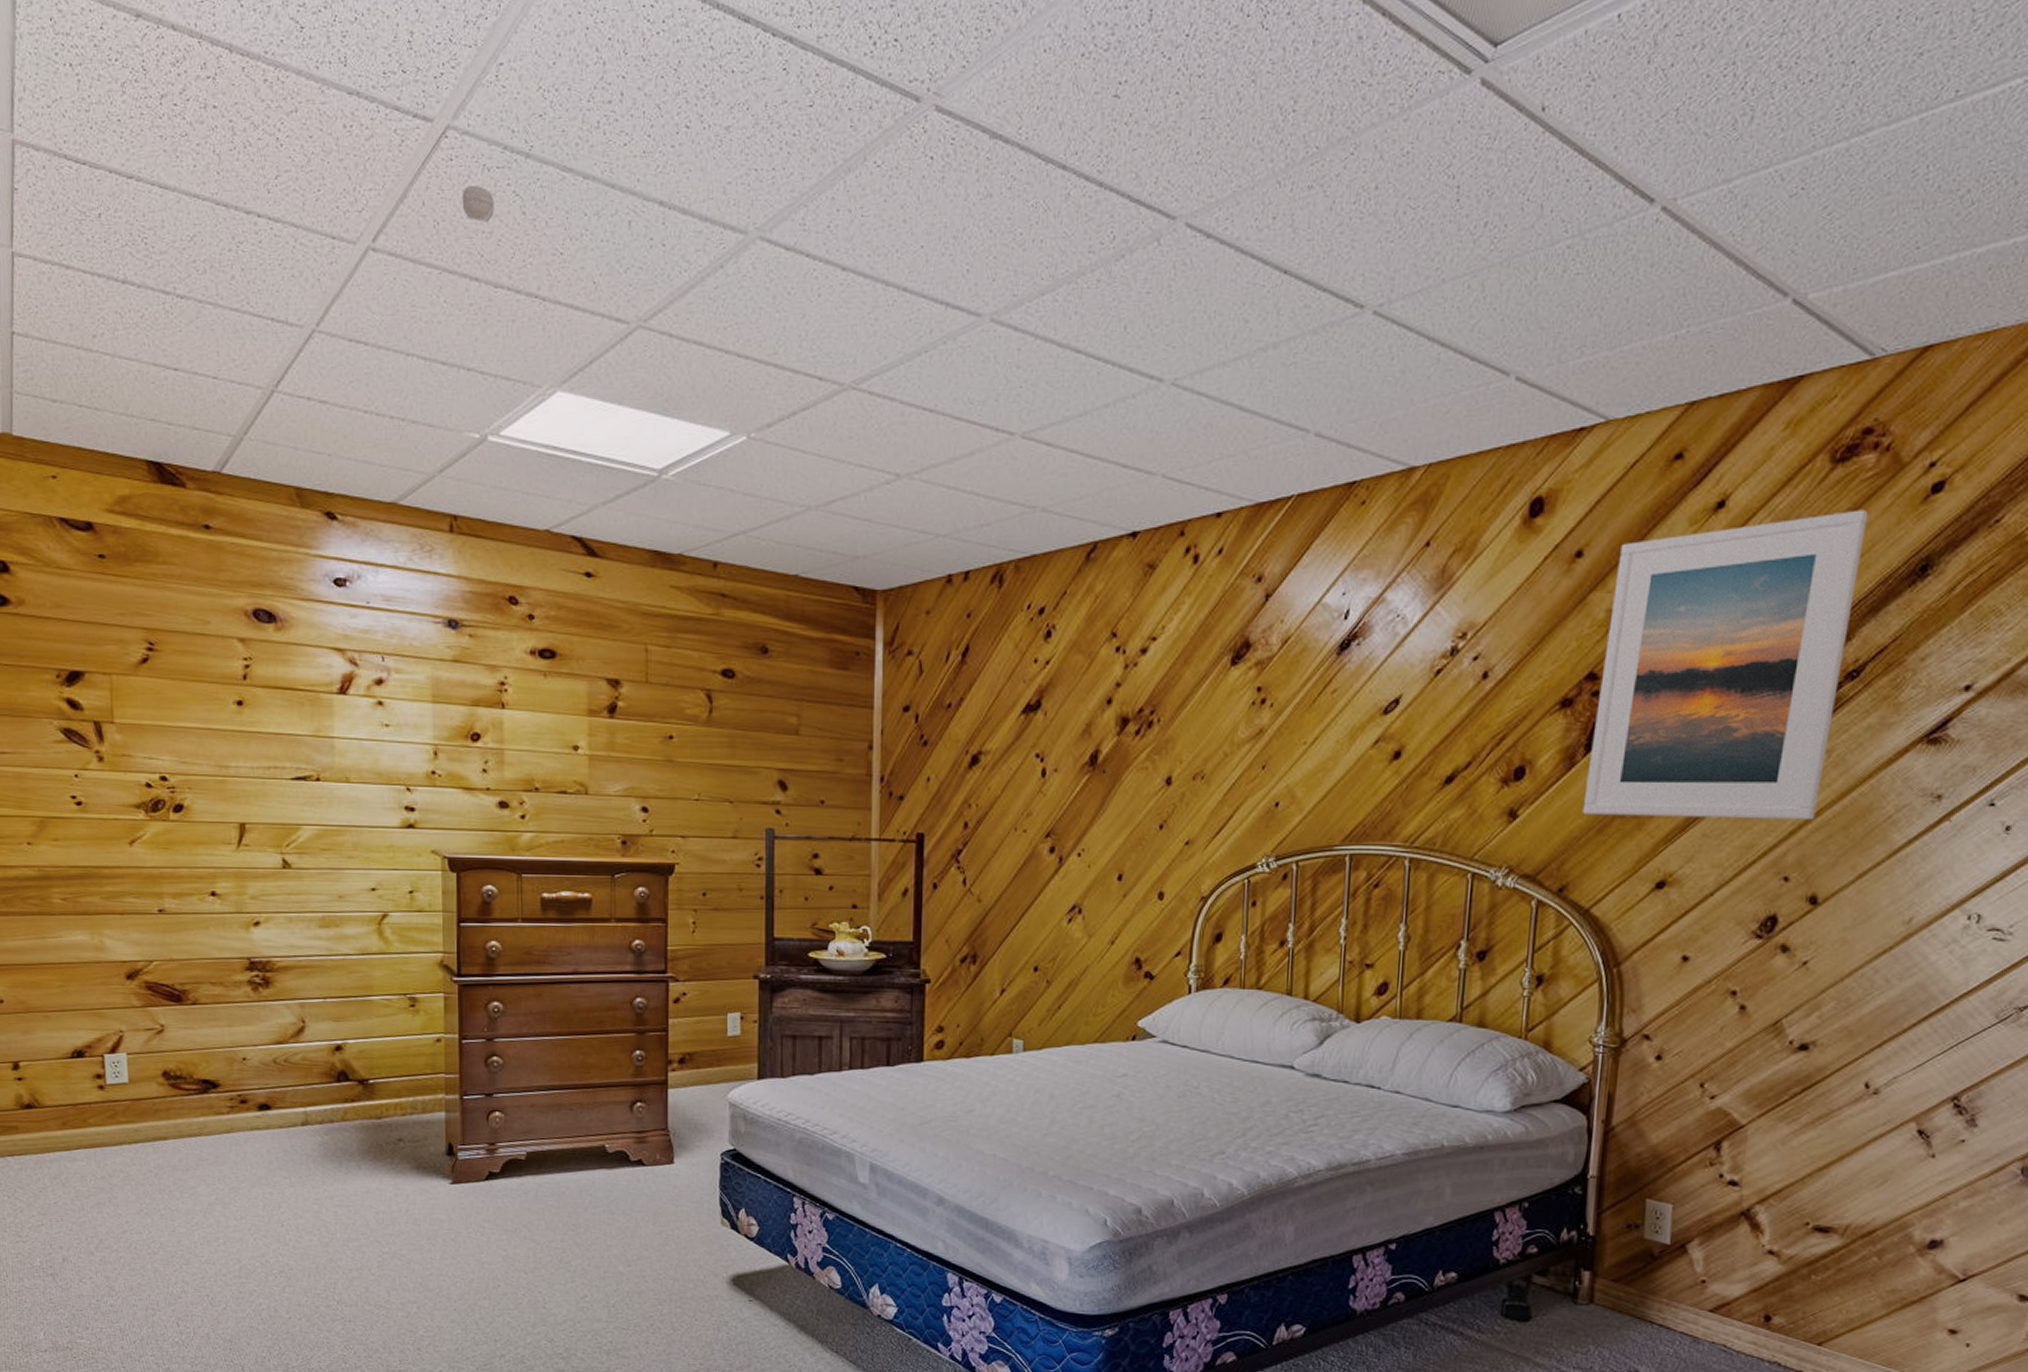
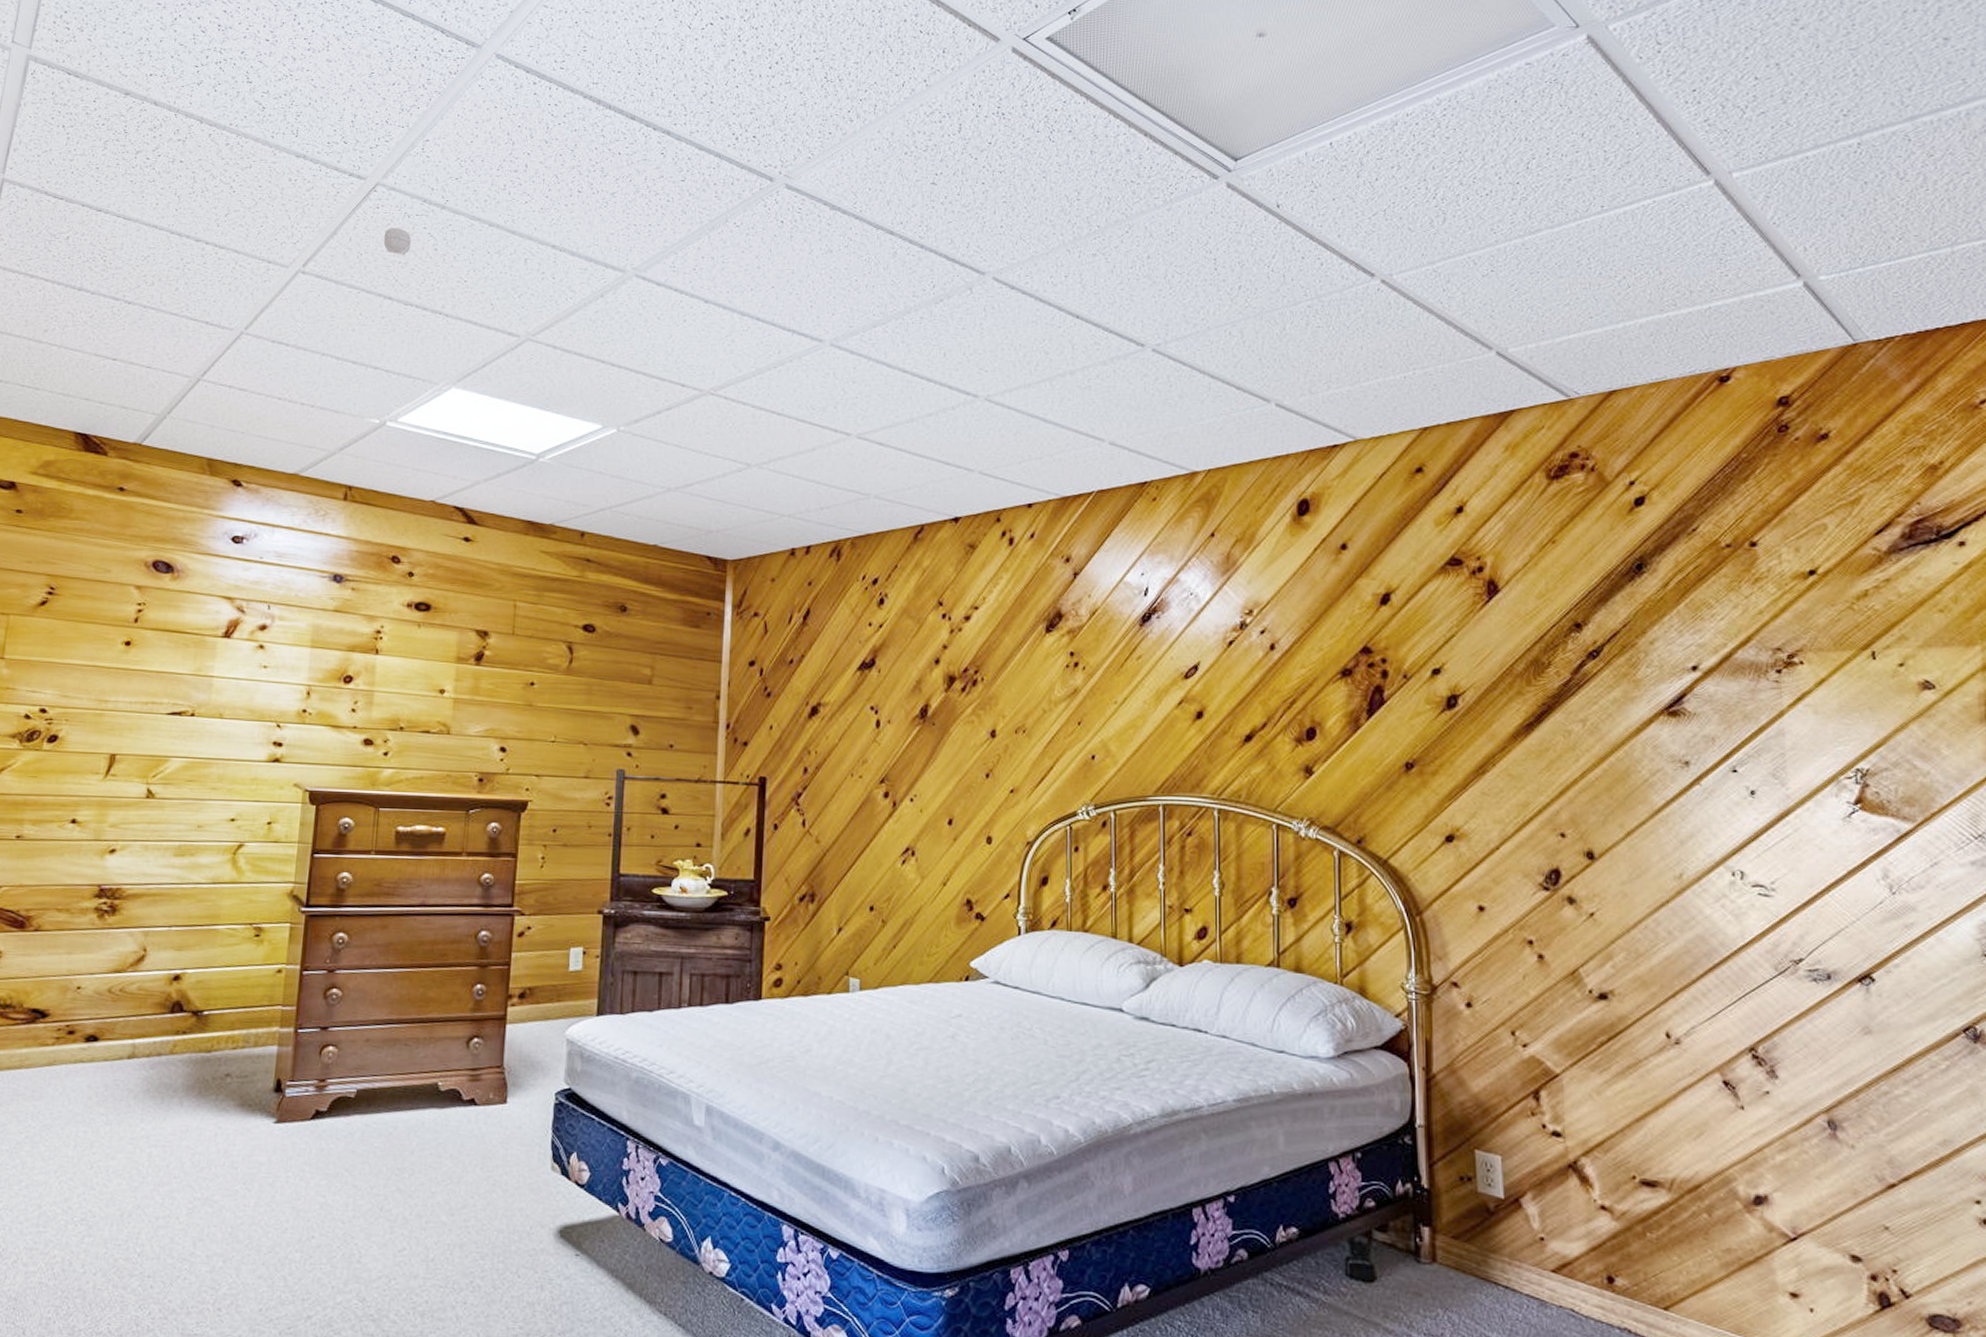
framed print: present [1582,509,1869,820] -> none [1371,517,1585,782]

